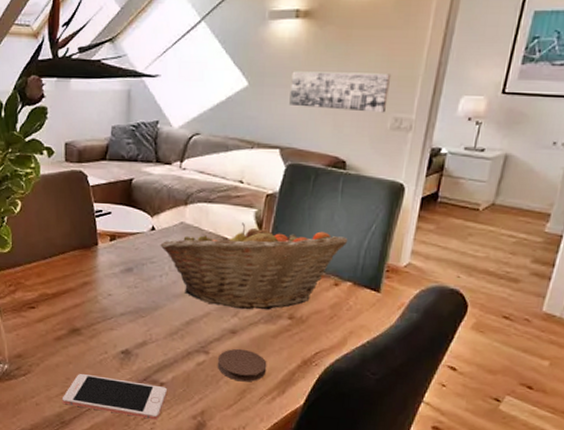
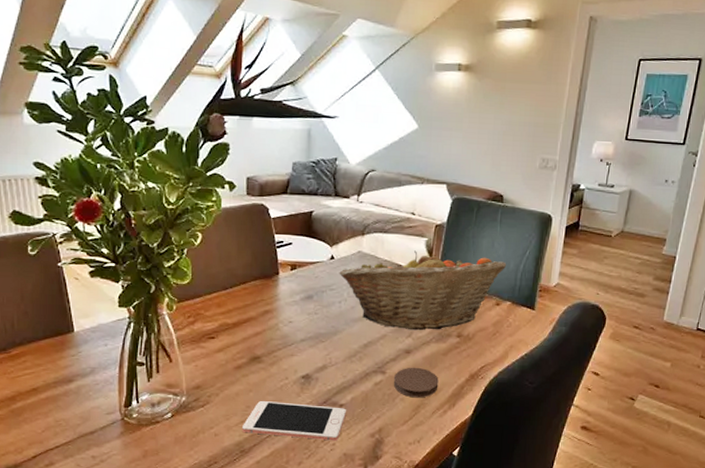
wall art: present [289,71,392,113] -> none [454,116,539,154]

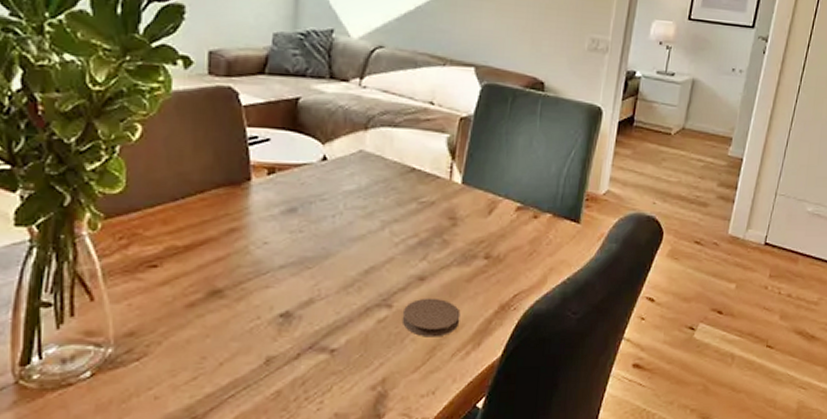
cell phone: present [242,401,347,441] -> none [195,349,340,398]
fruit basket: present [339,250,507,331] -> none [333,150,548,251]

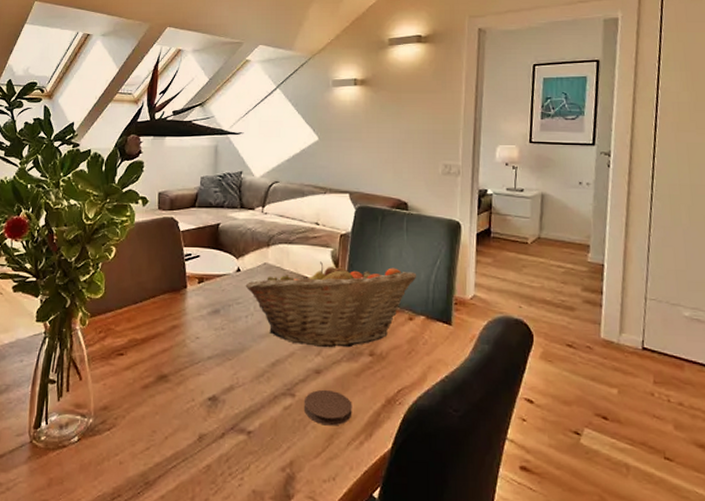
fruit basket: none [333,150,548,251] -> present [245,261,417,348]

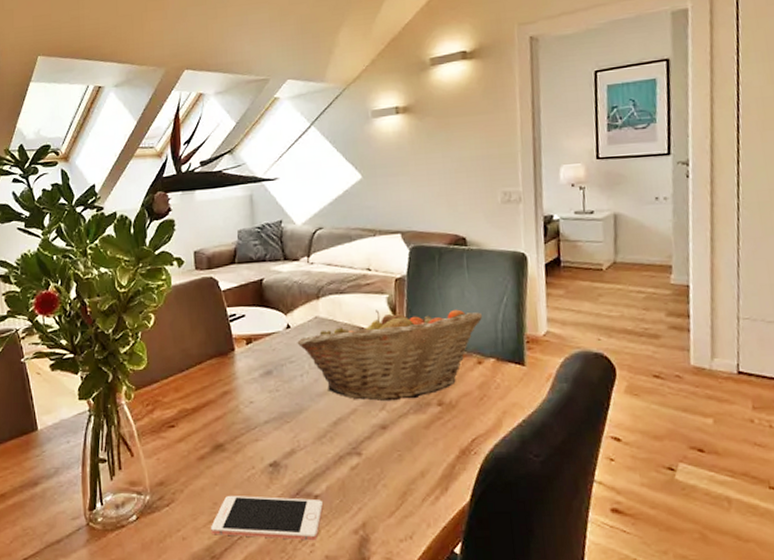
cell phone: none [147,425,256,475] -> present [211,496,324,541]
coaster: present [303,389,352,426] -> none [371,445,425,483]

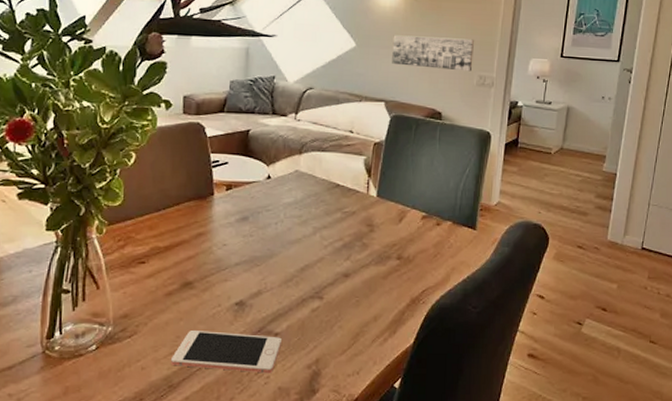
fruit basket: present [297,309,483,402] -> none [275,169,447,253]
wall art: none [400,153,494,192] -> present [392,35,475,72]

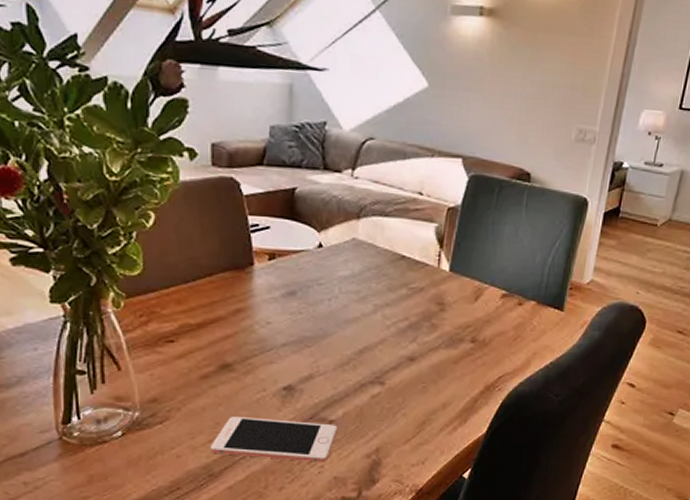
wall art: present [392,35,475,72] -> none [472,73,577,124]

